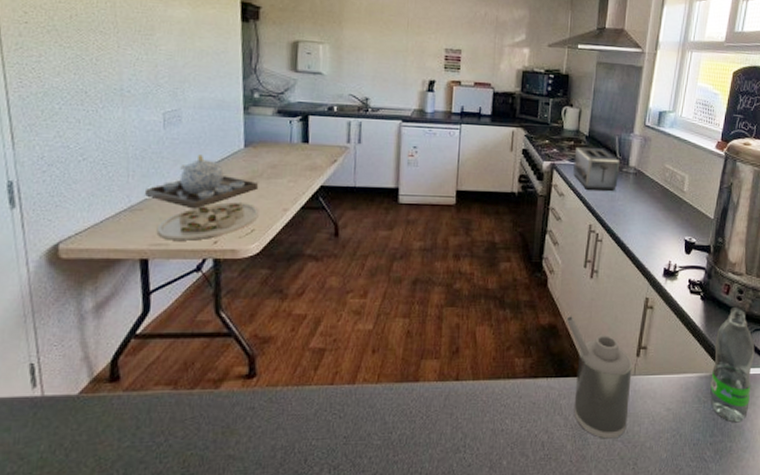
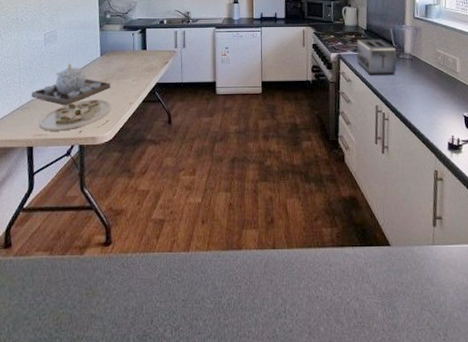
soap dispenser: present [566,316,632,439] -> none [364,188,433,308]

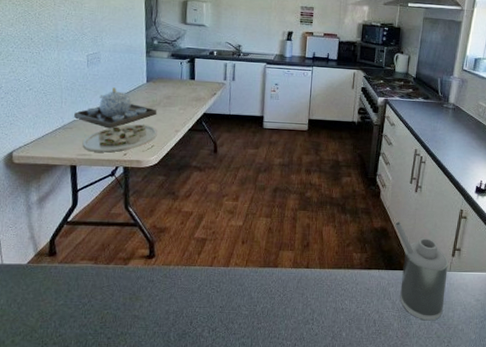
toaster: present [356,38,397,75] -> none [403,86,442,122]
soap dispenser: none [364,188,433,308] -> present [395,222,448,321]

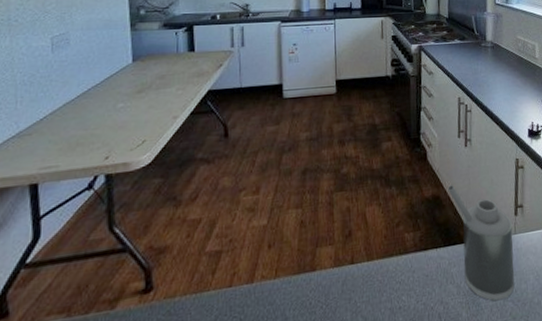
tea set: present [74,87,157,129] -> none [34,73,148,128]
platter: present [82,123,157,153] -> none [46,114,149,162]

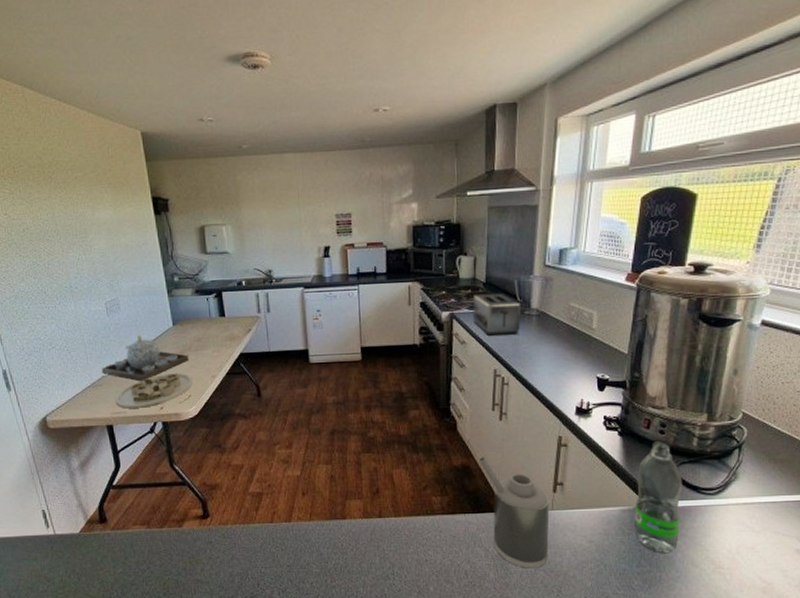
tea set: none [34,73,148,128] -> present [102,335,190,382]
platter: none [46,114,149,162] -> present [115,372,193,409]
toaster: none [438,27,479,66] -> present [473,293,522,336]

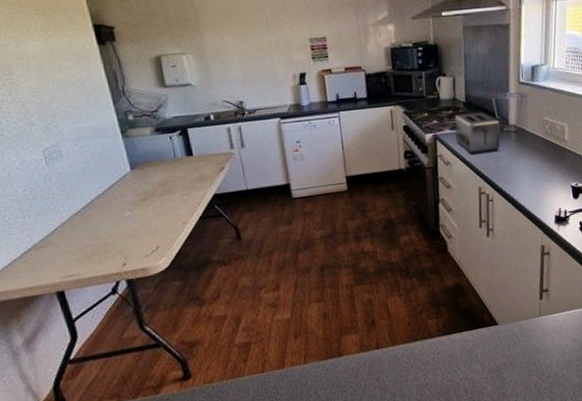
tea set: present [102,335,190,382] -> none [44,184,154,237]
platter: present [115,372,193,409] -> none [64,222,160,270]
soap dispenser: present [478,457,550,569] -> none [470,274,539,376]

